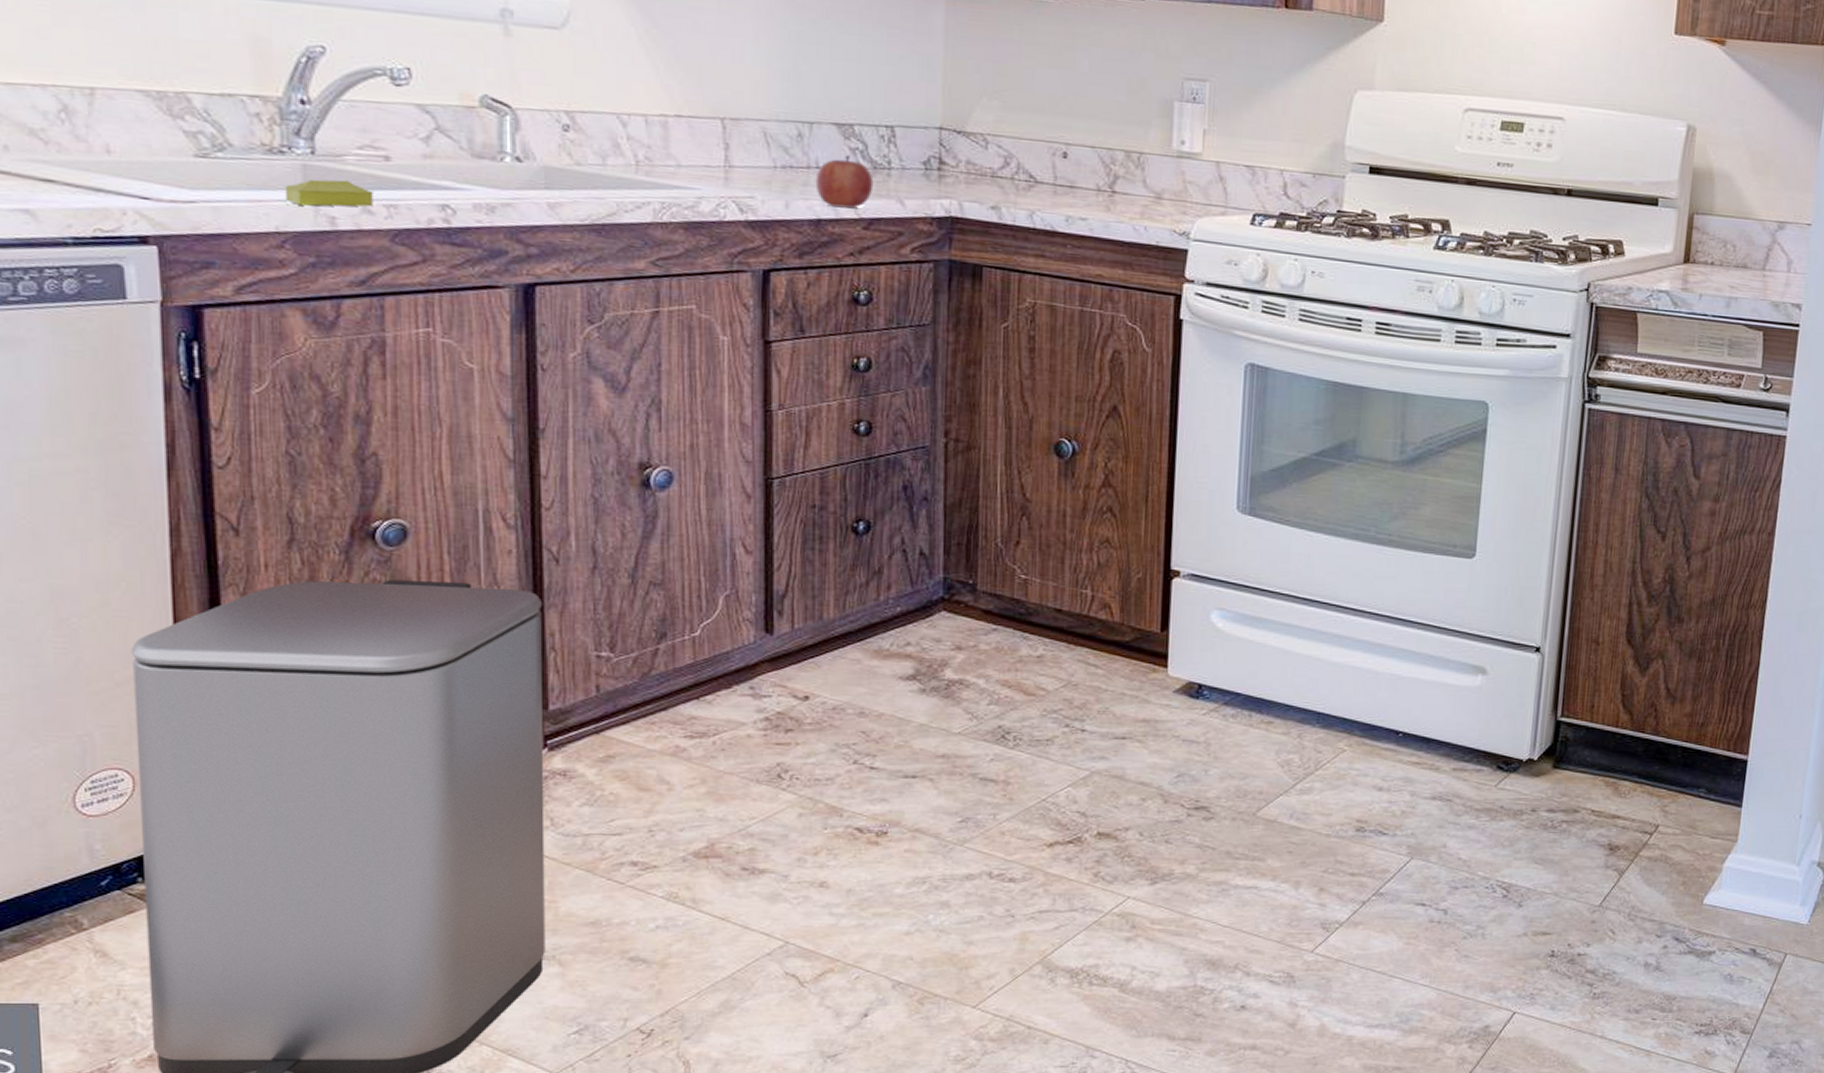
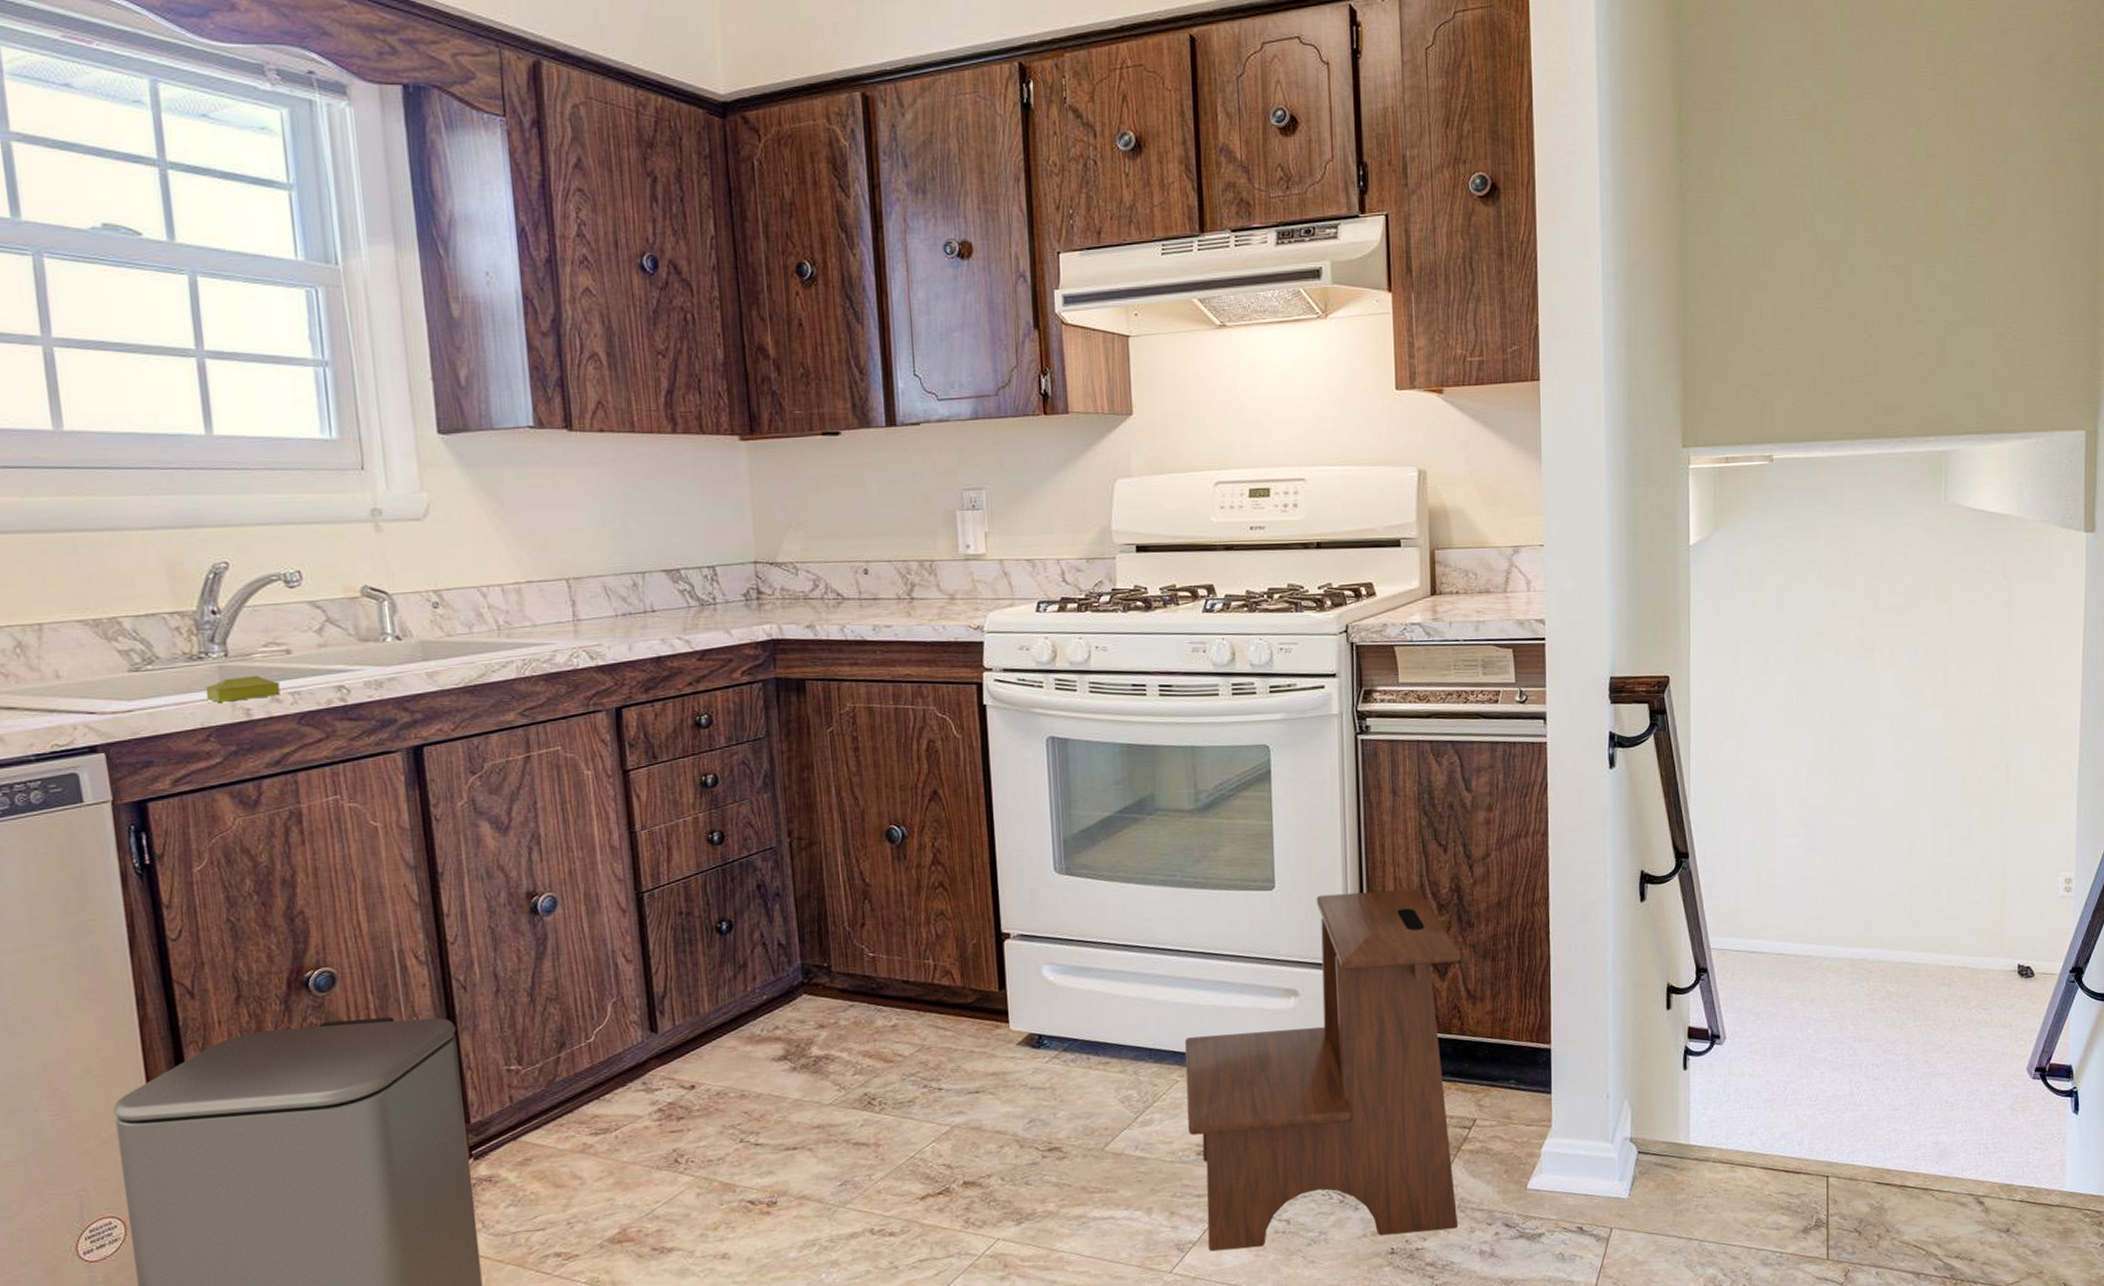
fruit: present [815,155,874,209] -> none [652,597,703,644]
step stool: none [1350,569,1666,936] -> present [1184,888,1461,1251]

